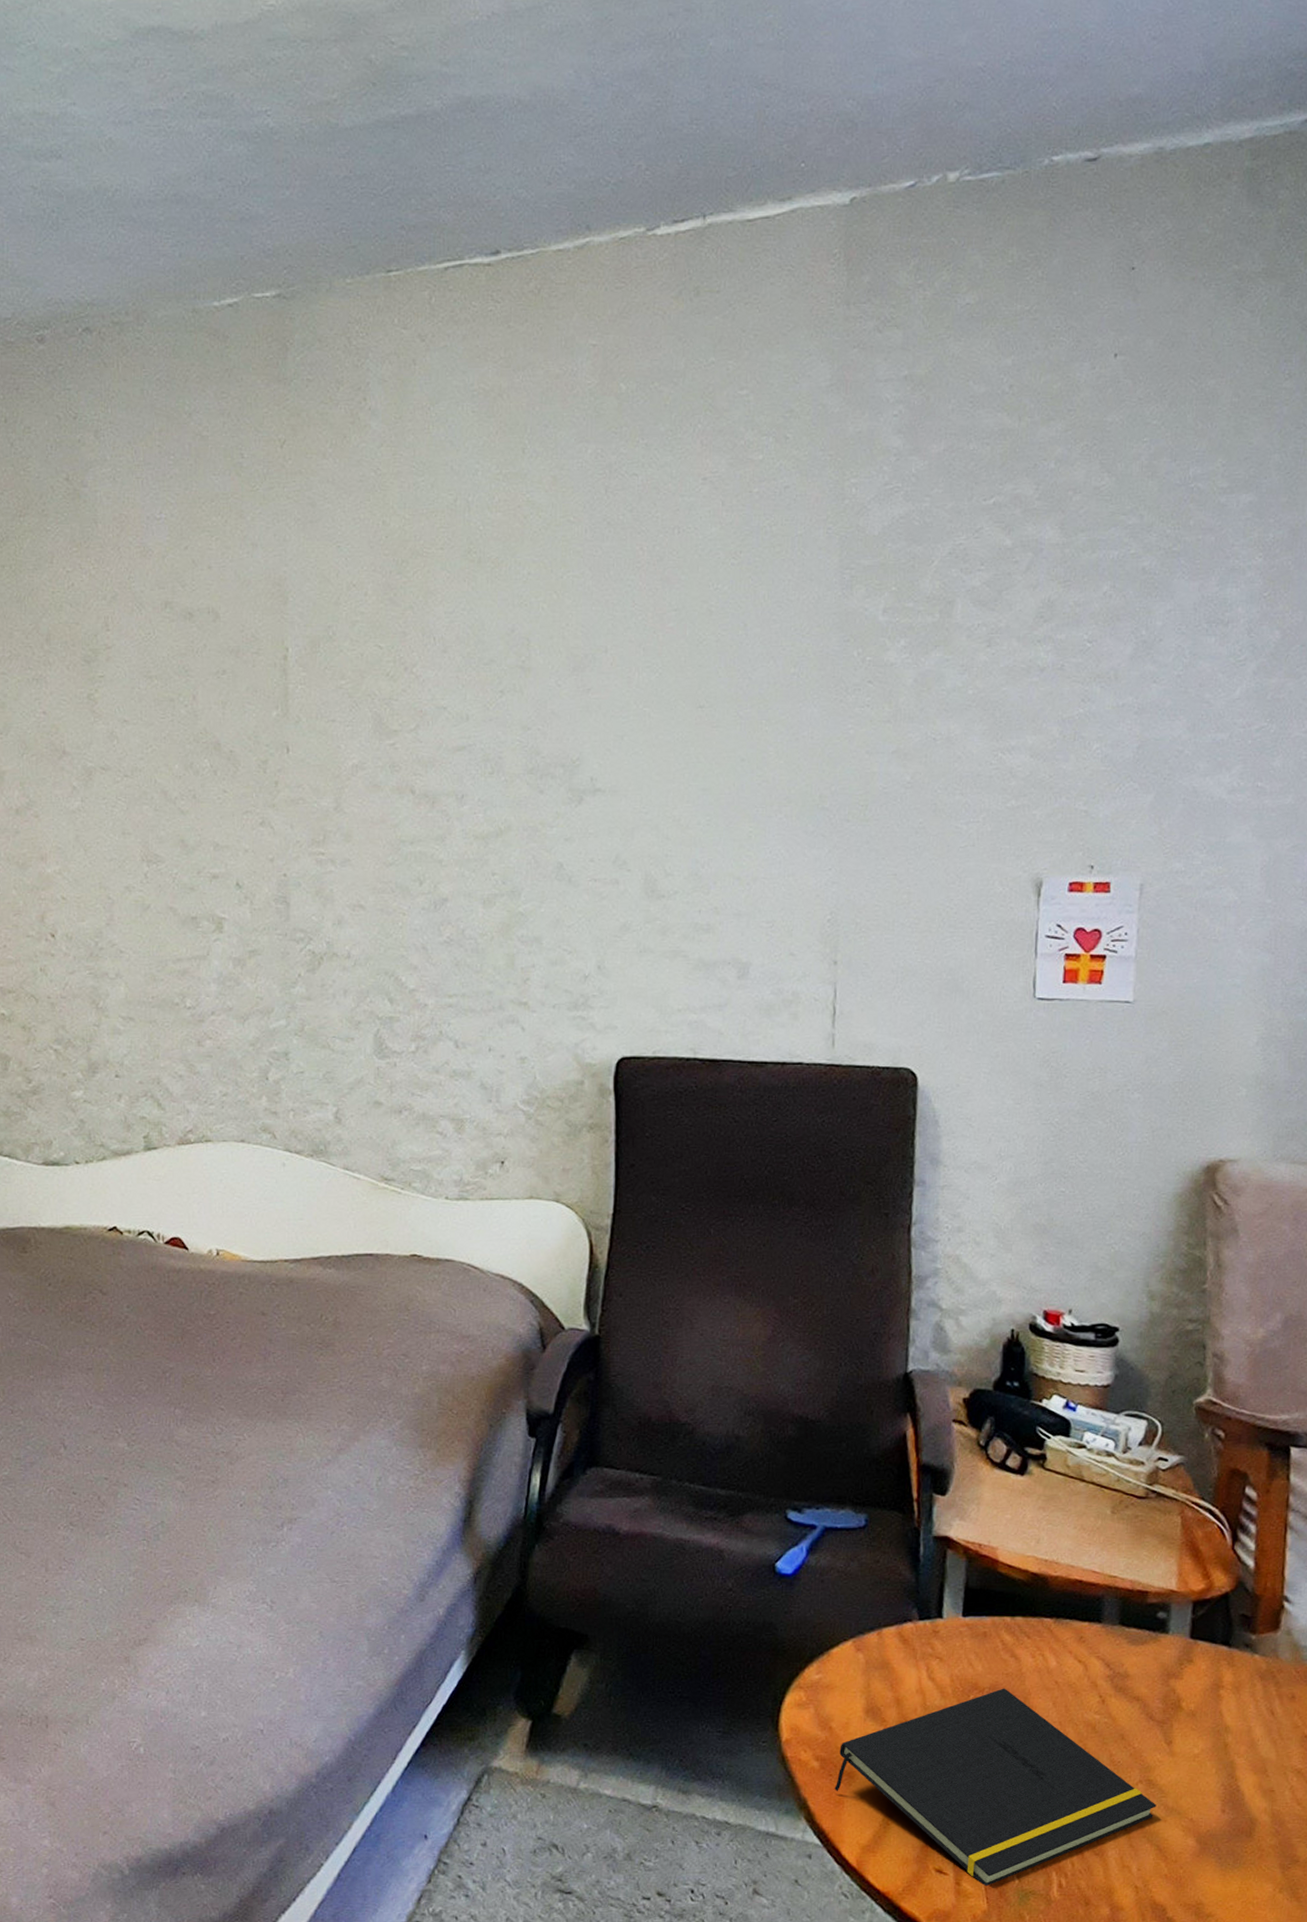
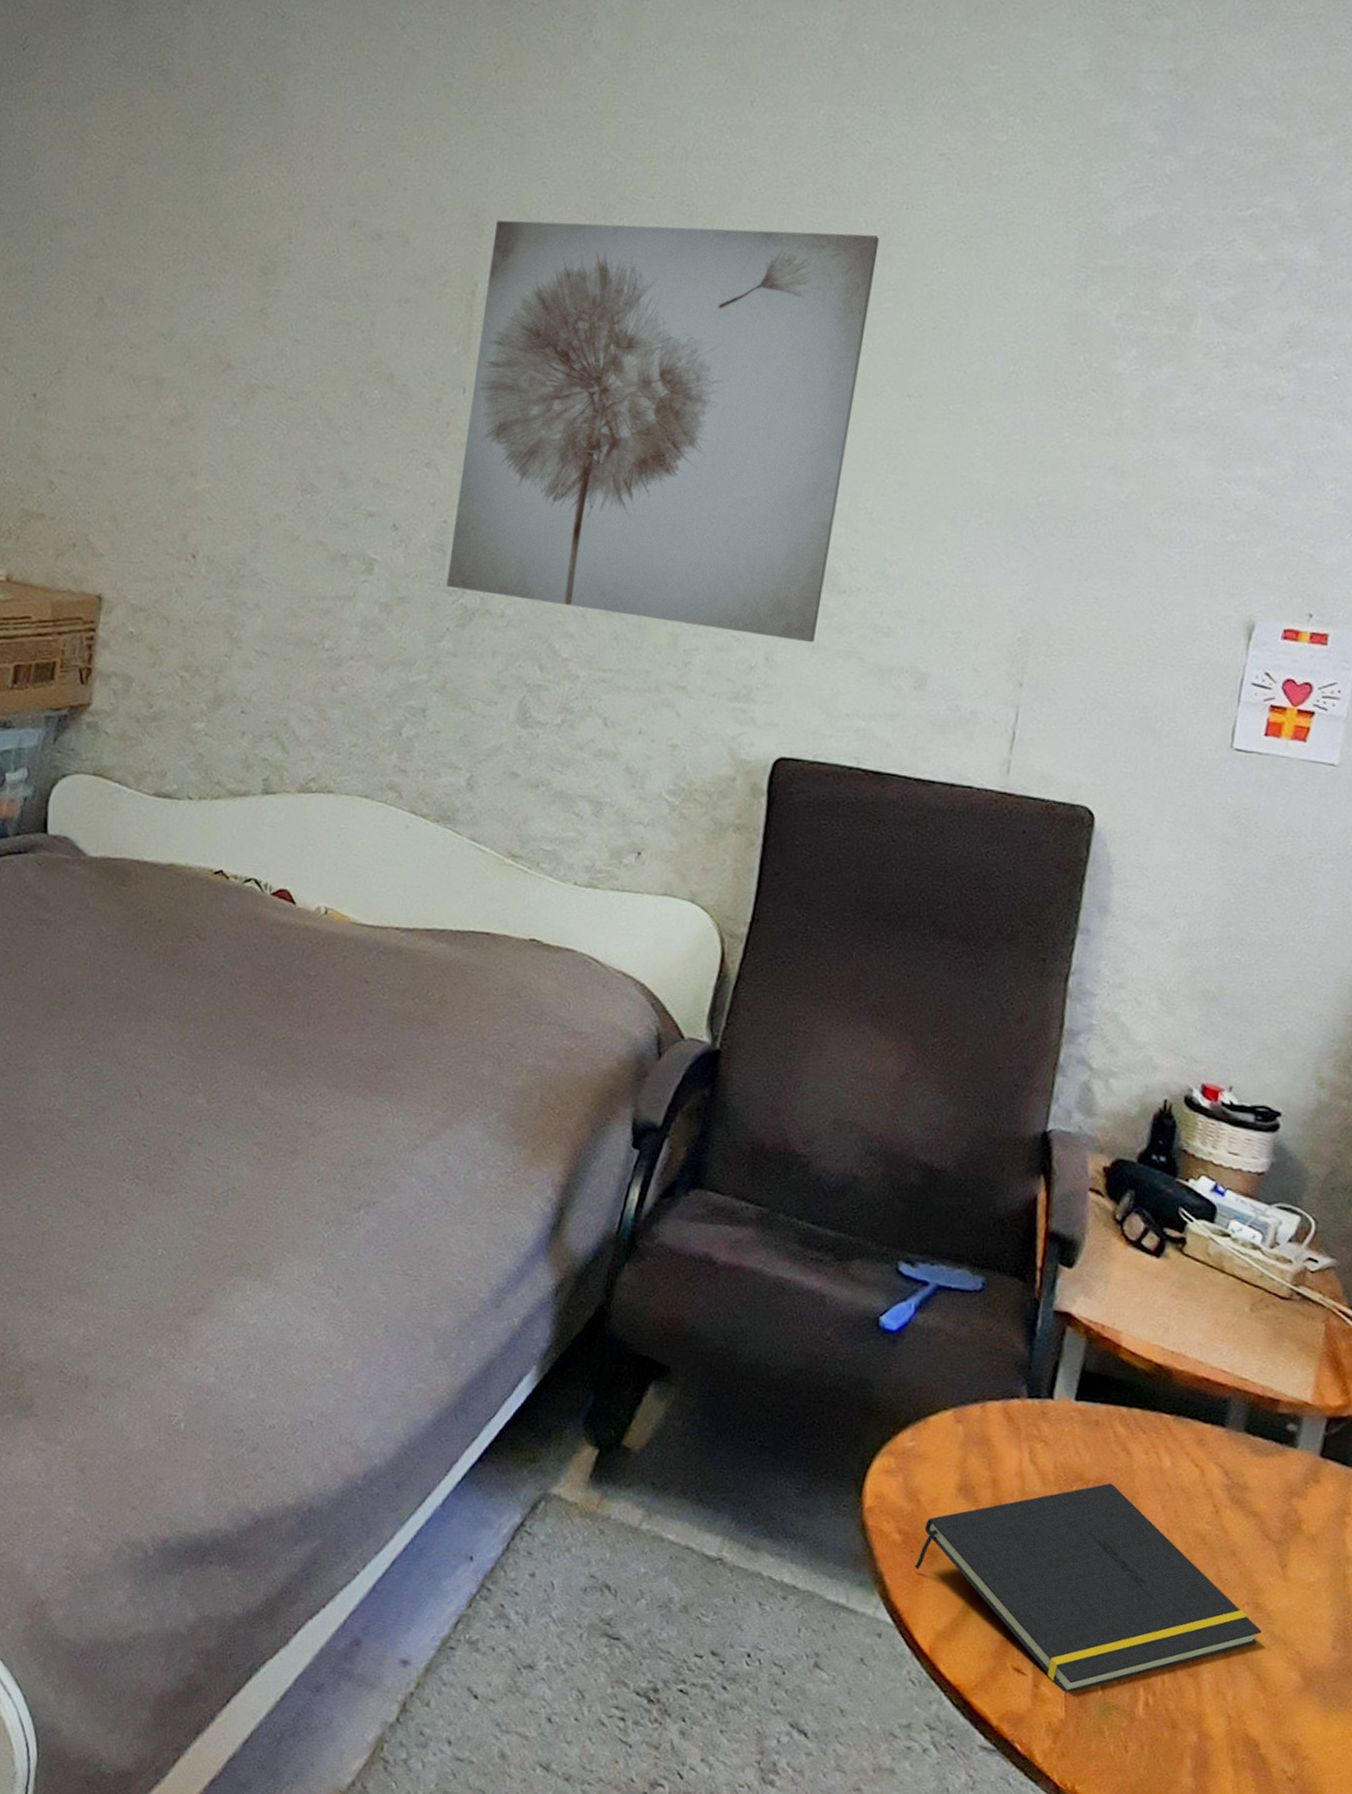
wall art: none [293,561,657,948] -> present [446,220,880,643]

